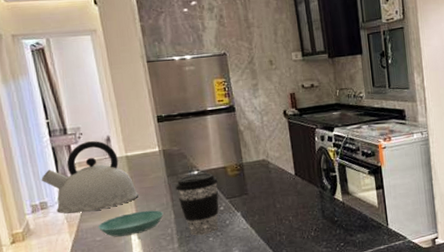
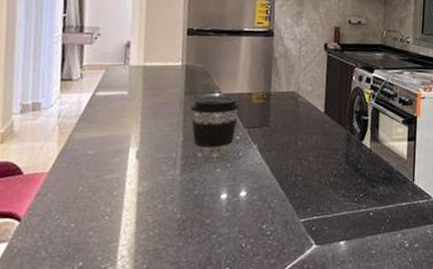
kettle: present [41,141,138,215] -> none [40,44,148,121]
saucer: present [97,210,164,237] -> none [92,129,171,154]

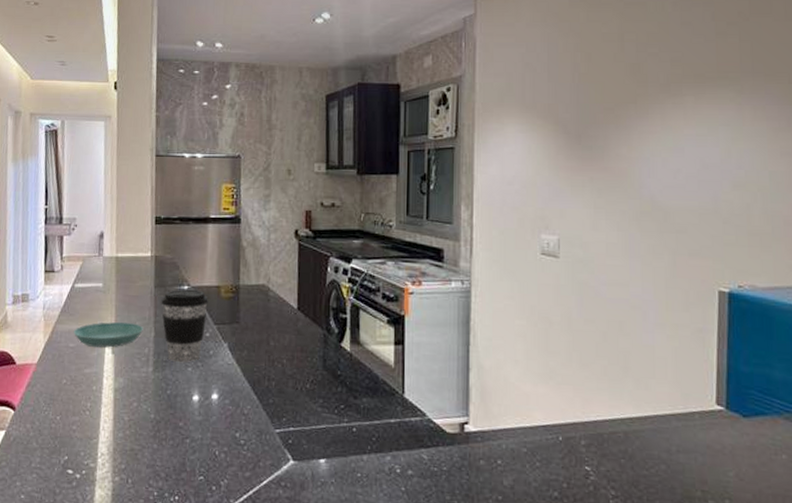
saucer: none [92,129,171,154] -> present [73,322,143,348]

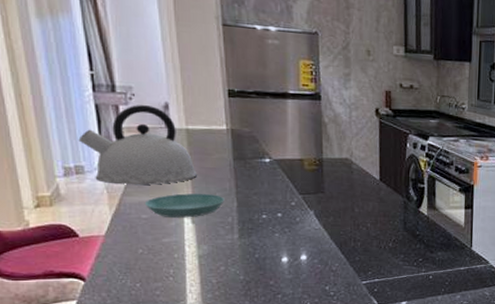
kettle: none [28,235,121,313] -> present [78,105,197,185]
coffee cup: present [161,289,208,363] -> none [242,162,292,230]

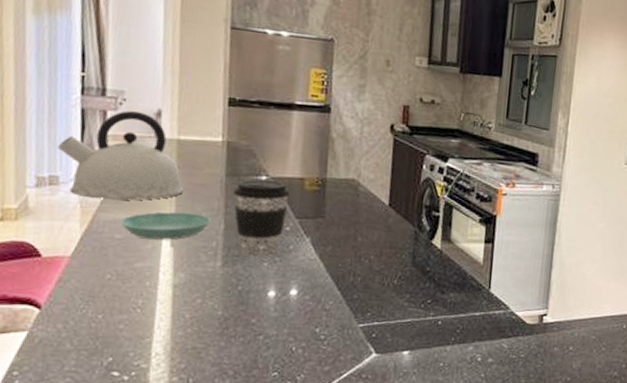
coffee cup: none [242,162,292,230] -> present [233,179,290,258]

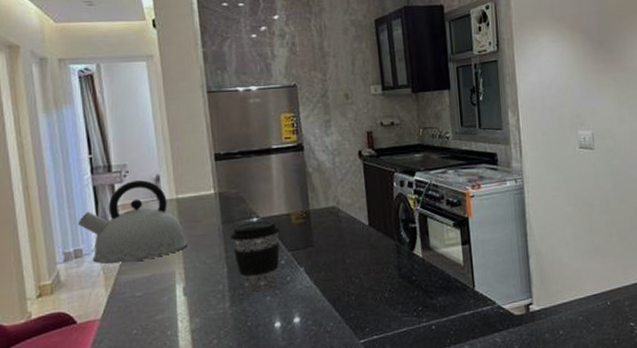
saucer: present [120,211,211,240] -> none [138,262,215,293]

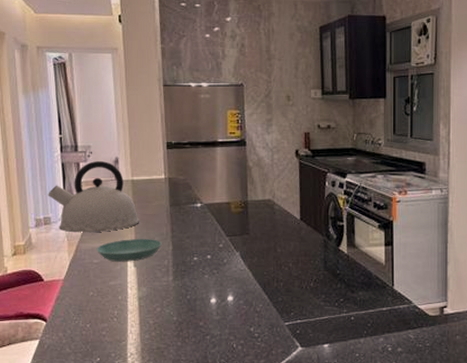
saucer: none [138,262,215,293] -> present [96,239,162,262]
coffee cup: present [230,220,280,294] -> none [177,206,220,271]

